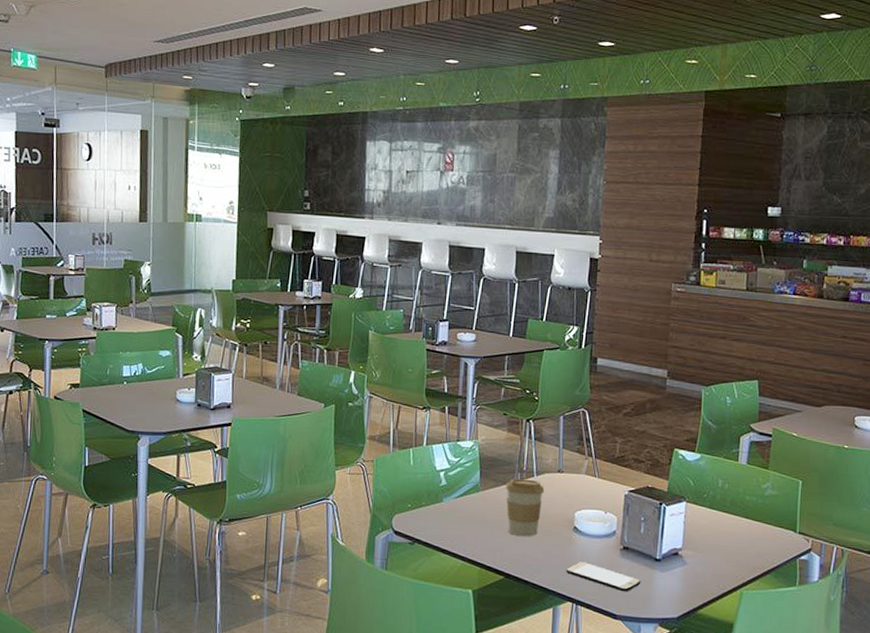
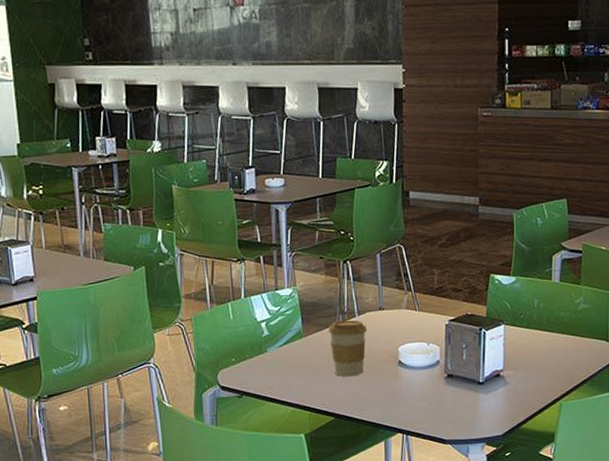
smartphone: present [566,562,641,592] -> none [395,394,467,418]

